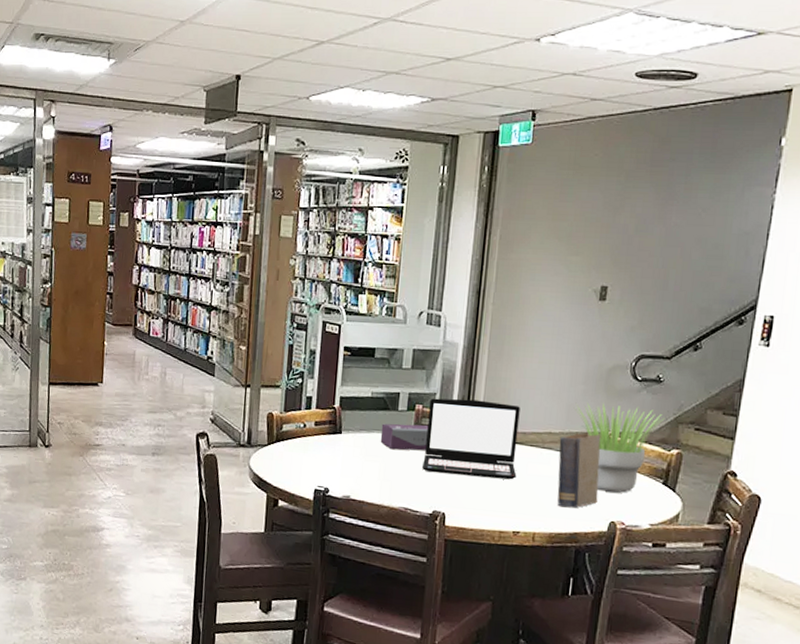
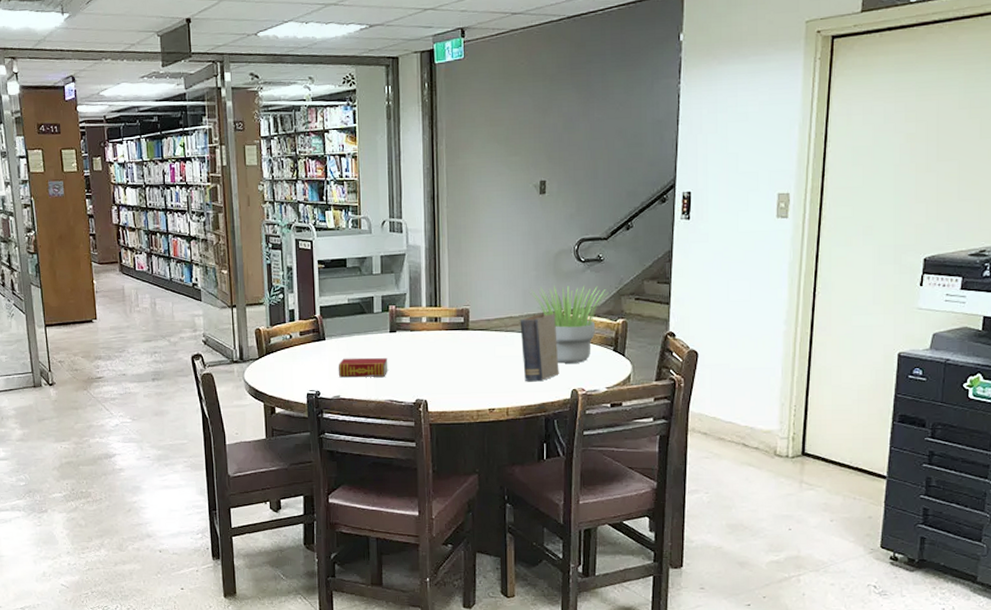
book: none [351,456,408,481] -> present [338,357,388,378]
tissue box: present [380,423,429,451] -> none [360,323,404,349]
laptop: present [422,398,520,480] -> none [401,295,486,365]

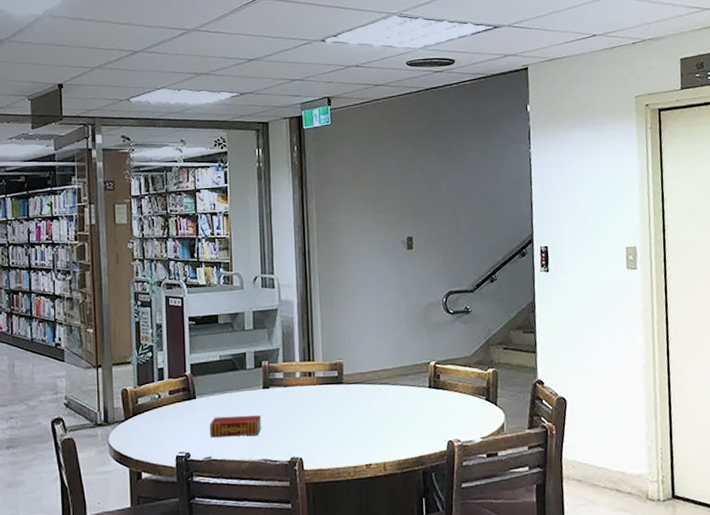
book: present [520,313,559,382] -> none [393,365,435,435]
potted plant: present [530,285,609,363] -> none [402,336,478,415]

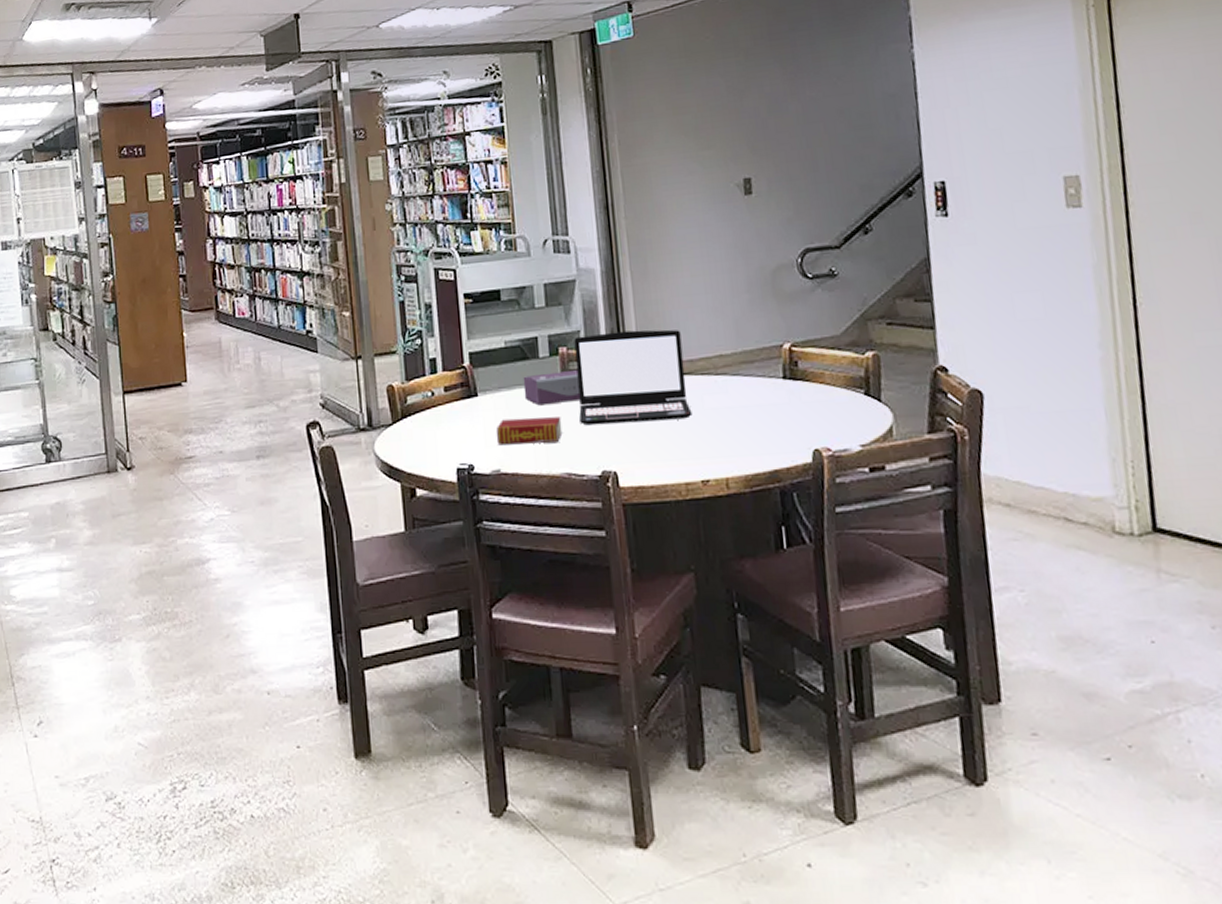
tissue box: none [233,378,277,407] -> present [523,369,581,406]
laptop: none [274,349,361,422] -> present [574,329,693,426]

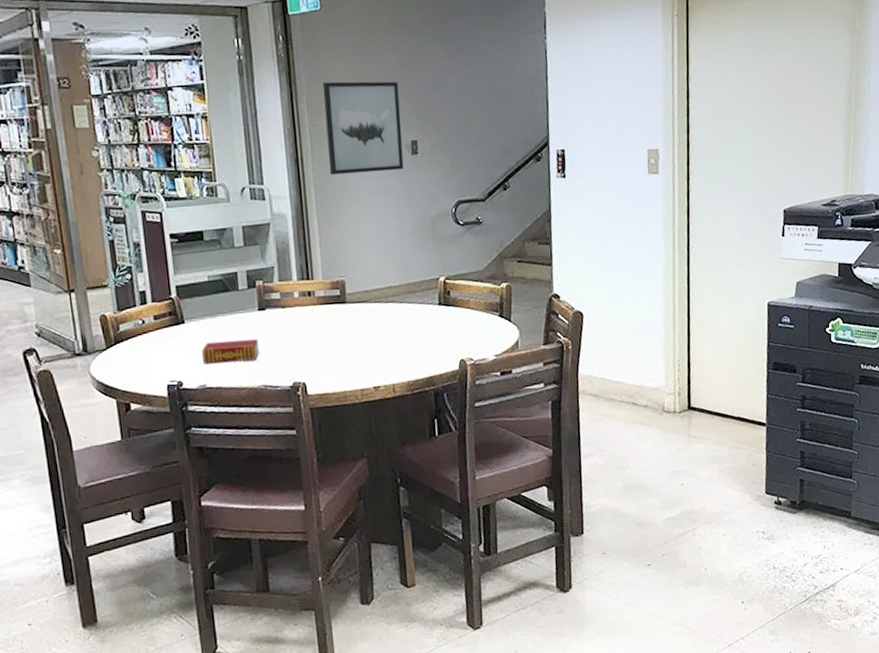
tissue box: present [523,369,581,406] -> none [224,299,275,331]
laptop: present [574,329,693,426] -> none [269,266,367,346]
wall art: none [636,110,735,222] -> present [322,81,404,175]

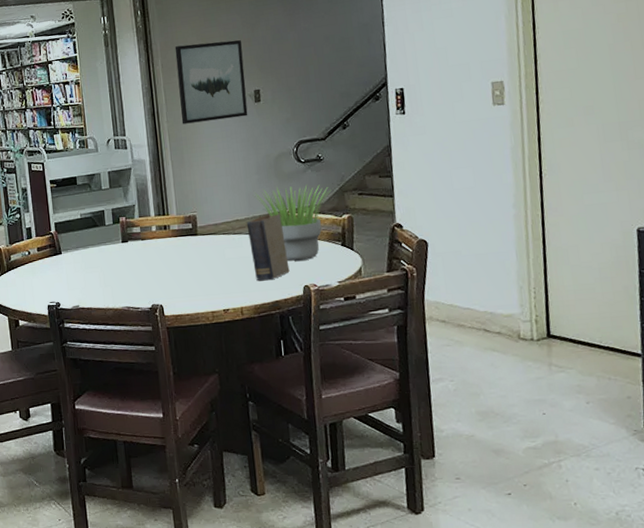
book: present [201,339,260,364] -> none [75,267,123,288]
book: none [400,281,446,355] -> present [246,214,290,281]
potted plant: none [409,249,490,333] -> present [254,184,332,261]

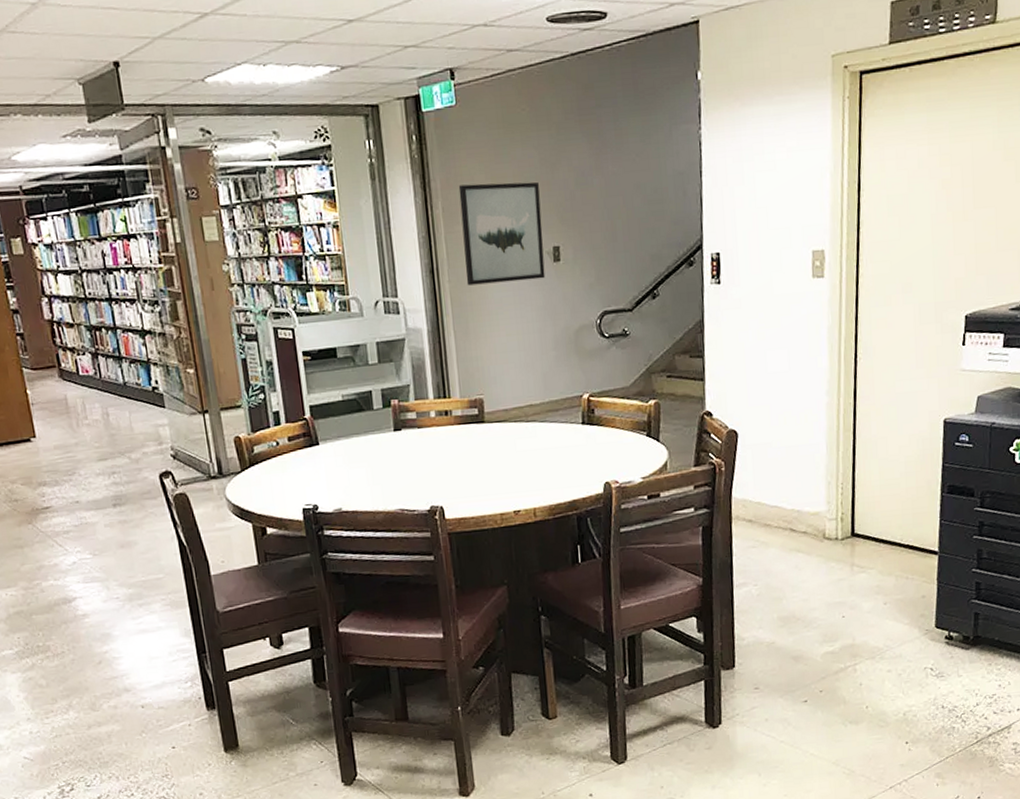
book: present [246,214,290,281] -> none [541,398,589,477]
potted plant: present [254,184,332,261] -> none [550,364,638,454]

